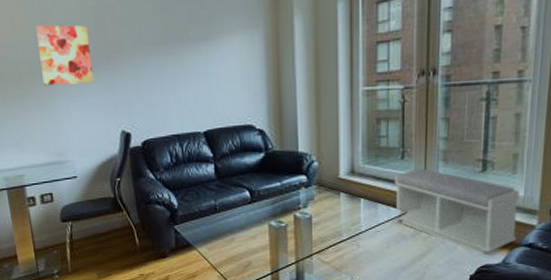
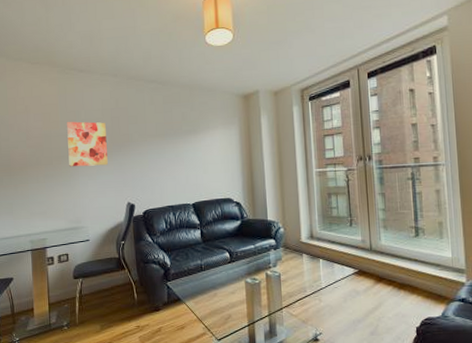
bench: present [394,168,519,254] -> none [345,234,452,308]

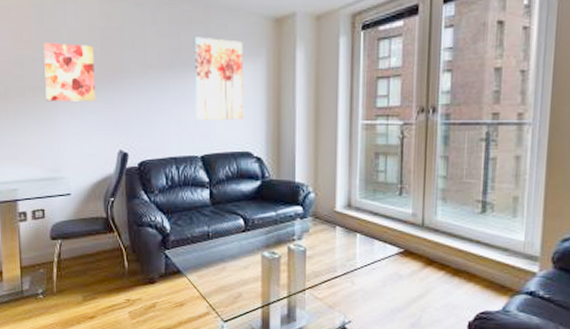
wall art: none [183,111,225,176] -> present [194,37,244,121]

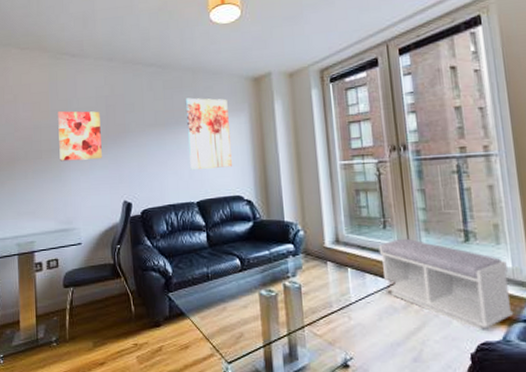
bench: none [391,206,520,300] -> present [378,238,514,330]

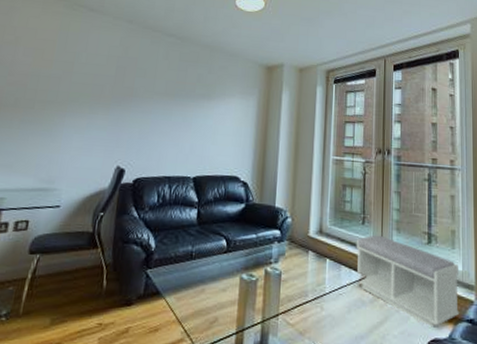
wall art: present [58,111,102,162] -> none [54,63,109,119]
wall art: present [185,97,233,171] -> none [192,73,239,147]

